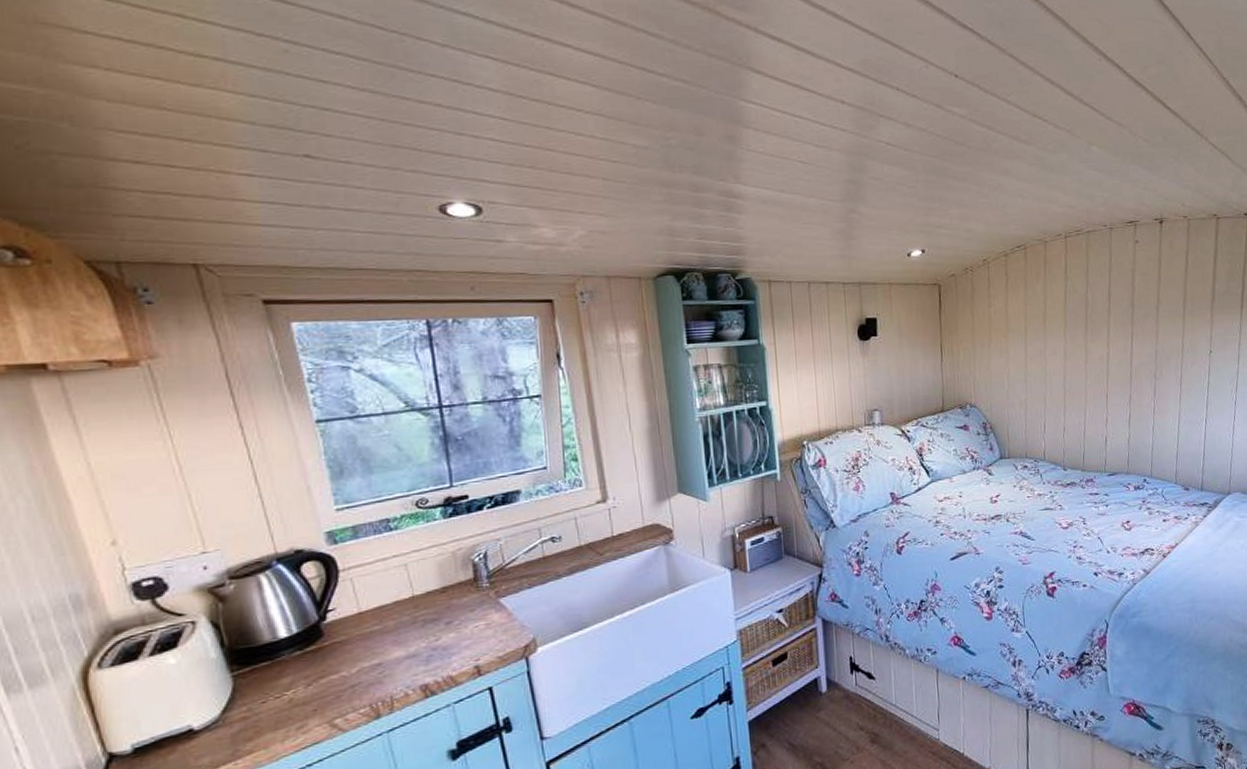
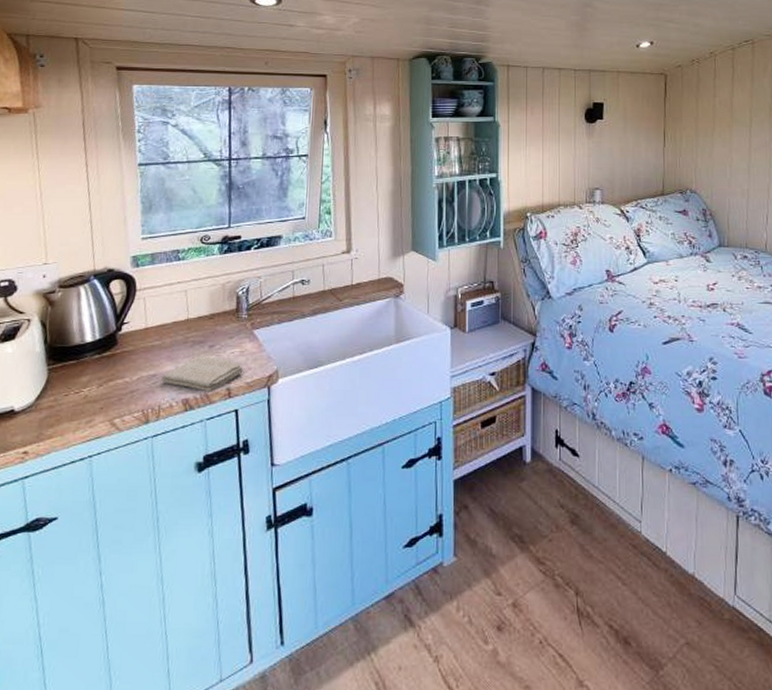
washcloth: none [389,633,493,674] -> present [161,355,243,392]

